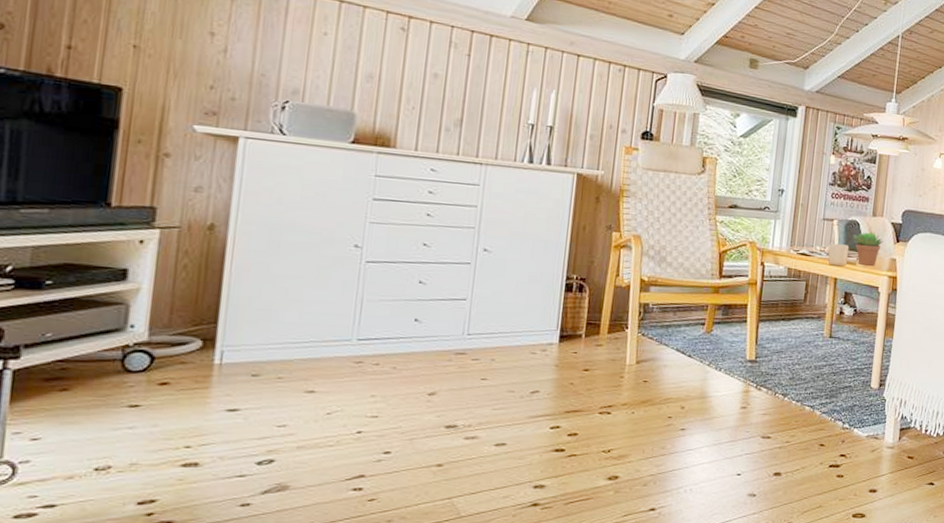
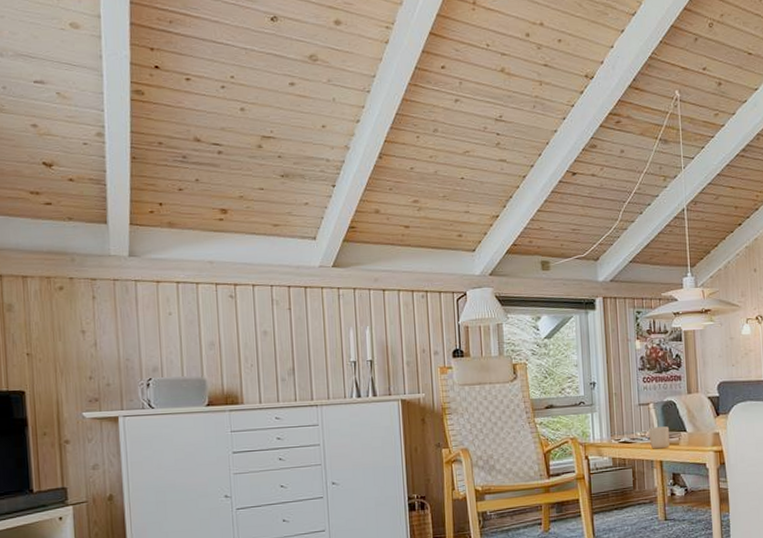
succulent plant: present [852,231,883,266] -> none [670,409,703,444]

